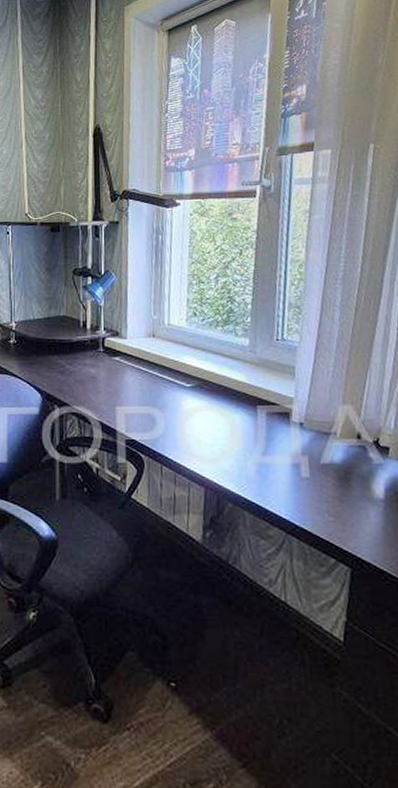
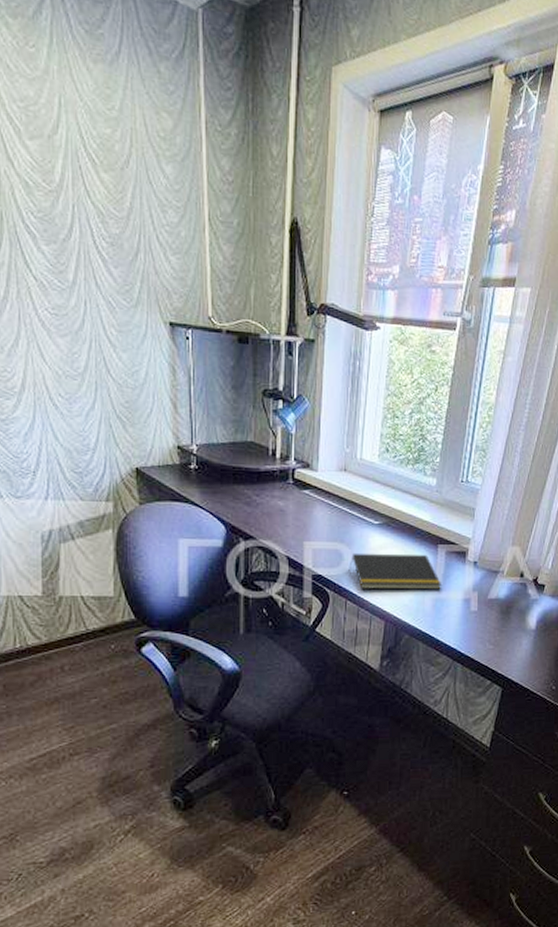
notepad: none [163,416,266,454] -> present [350,552,442,590]

